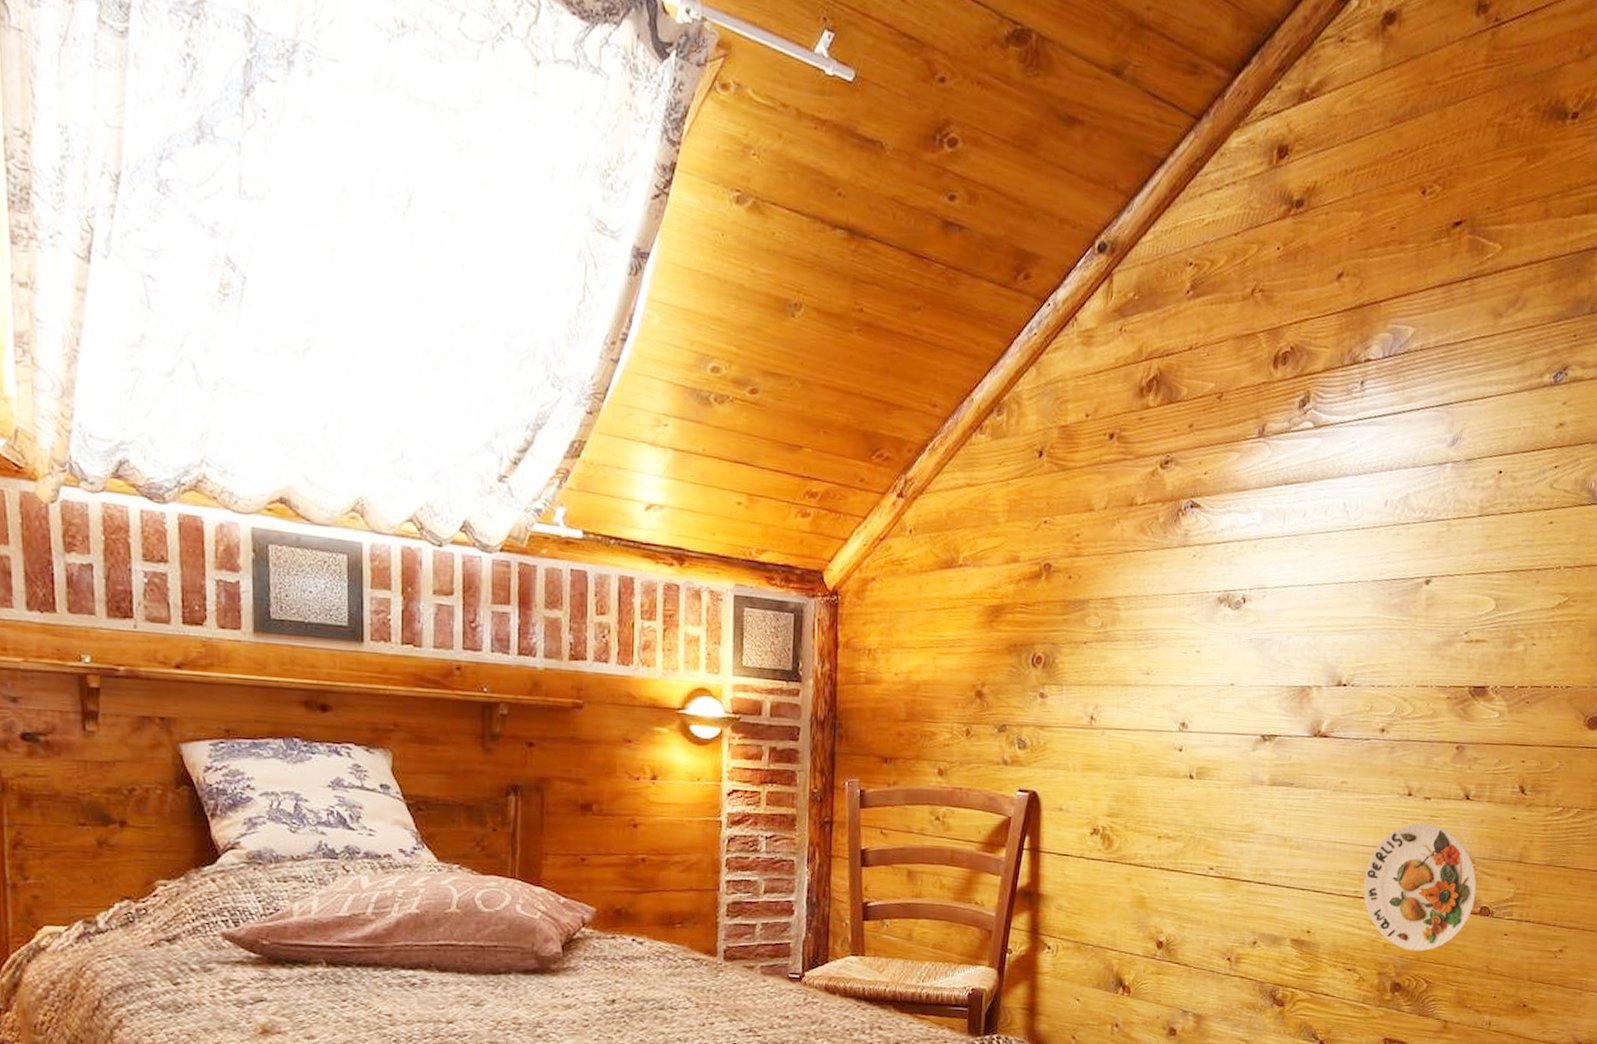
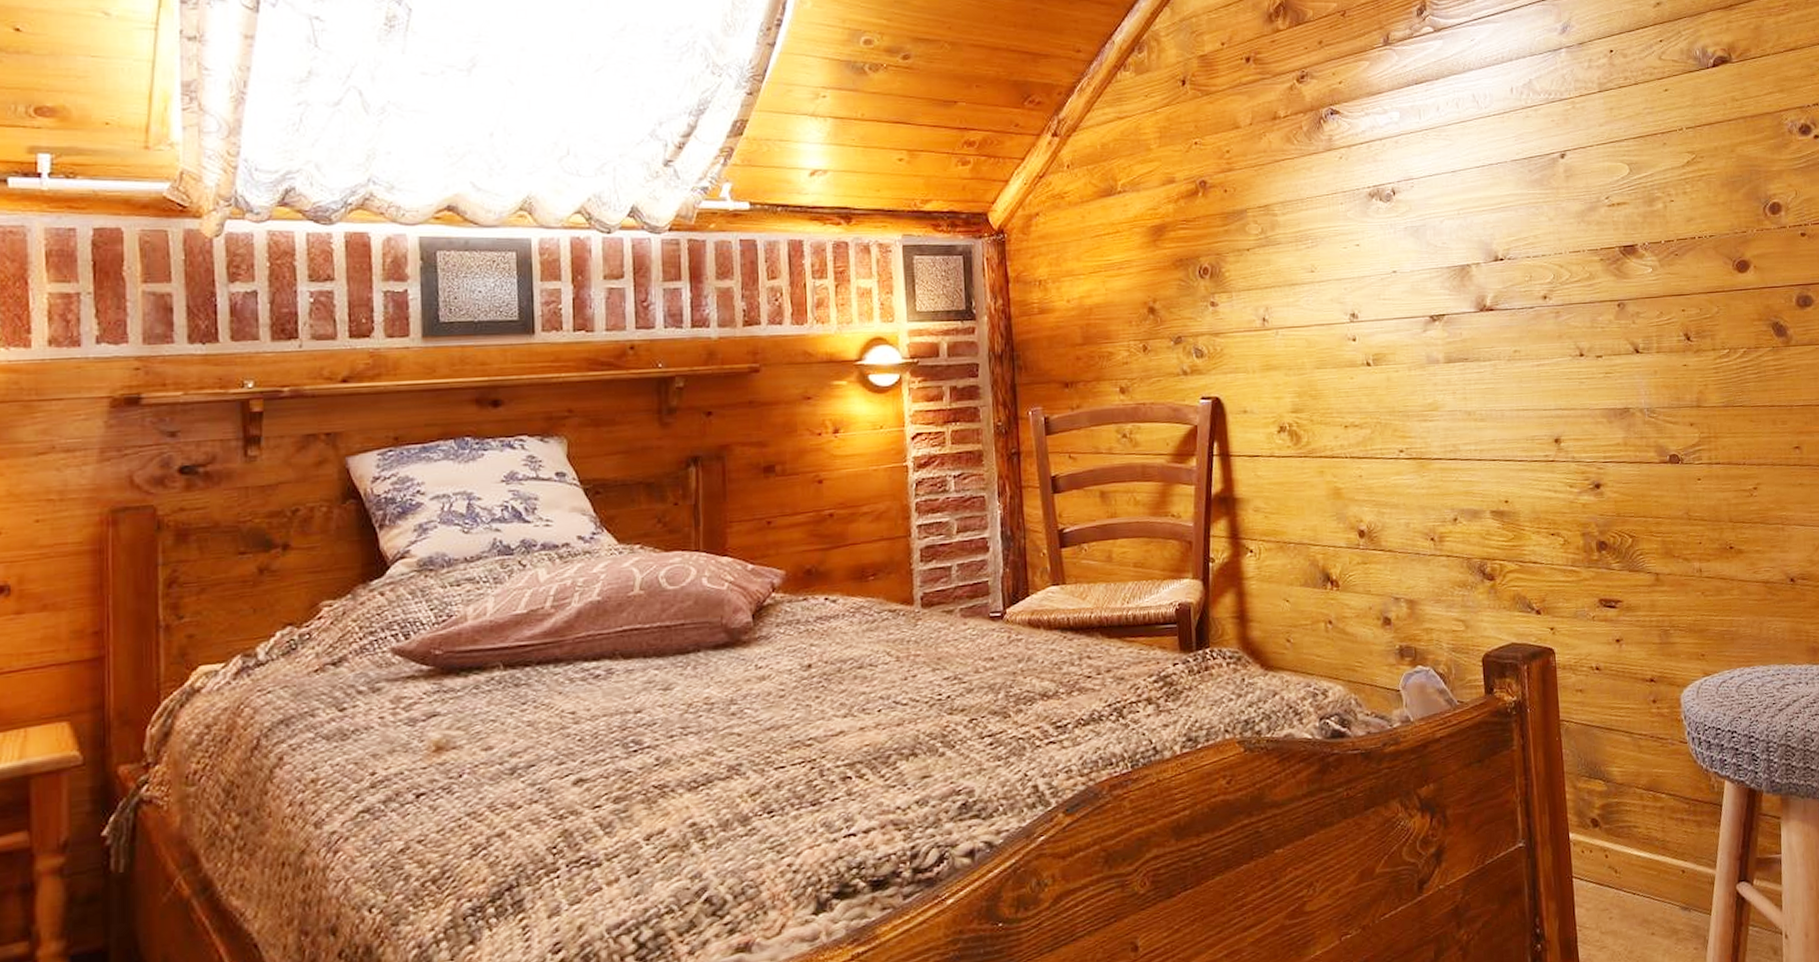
decorative plate: present [1363,823,1477,952] -> none [1552,380,1663,508]

